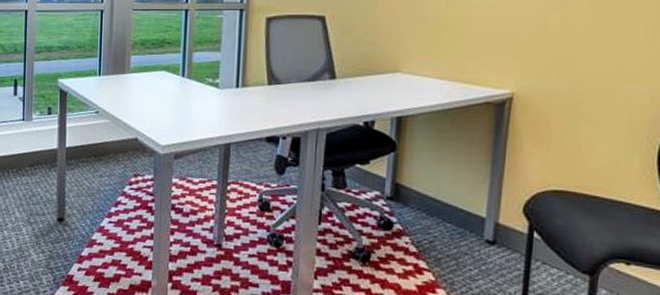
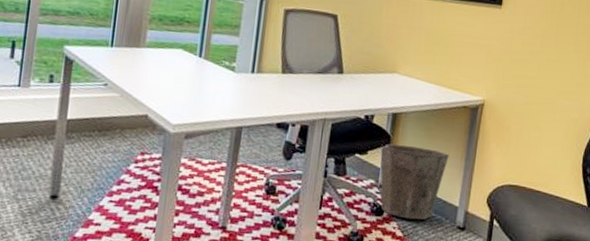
waste bin: none [384,151,471,234] -> present [380,144,450,220]

